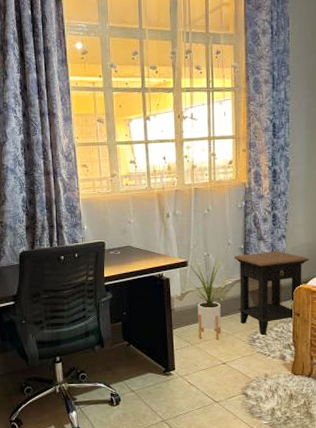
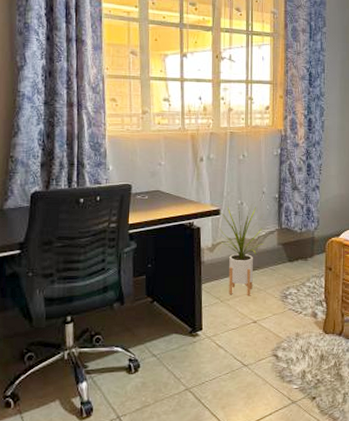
side table: present [233,251,310,335] -> none [267,201,342,291]

